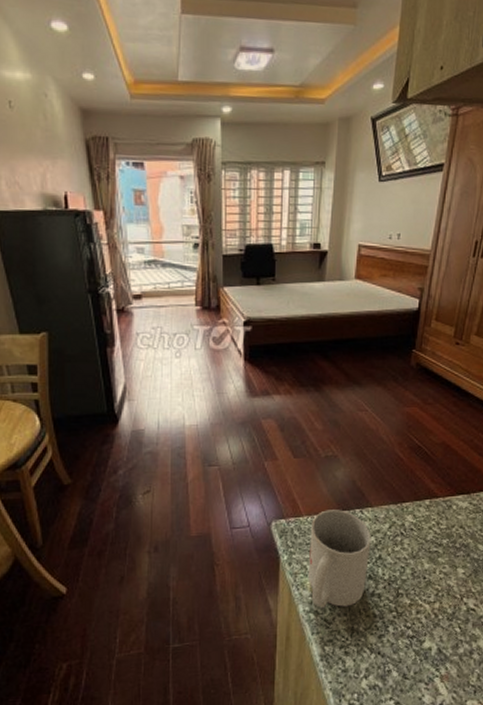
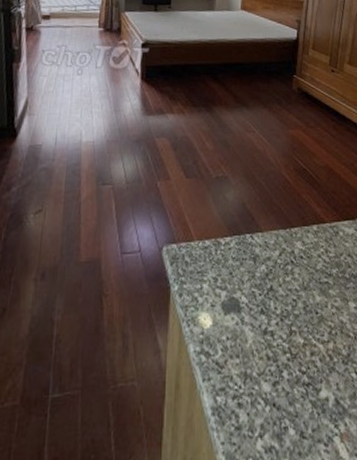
mug: present [307,510,371,609] -> none [198,234,262,350]

